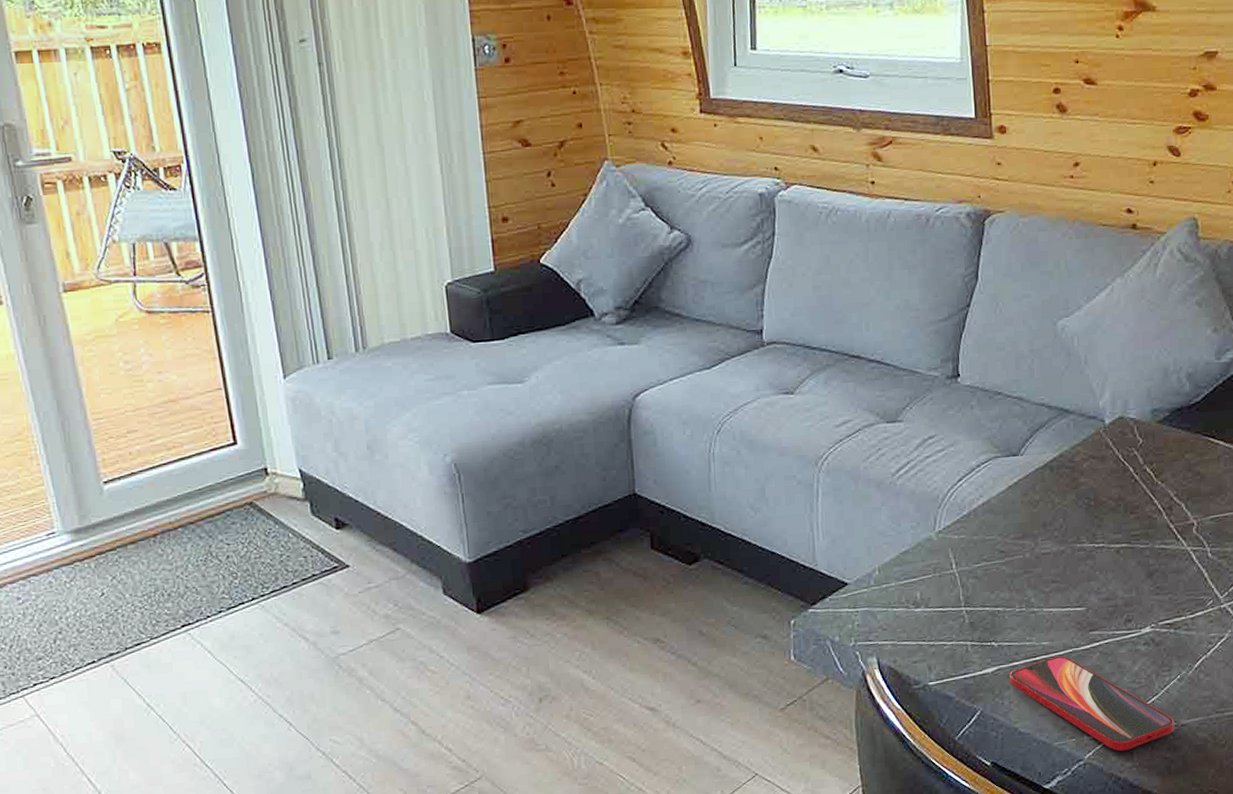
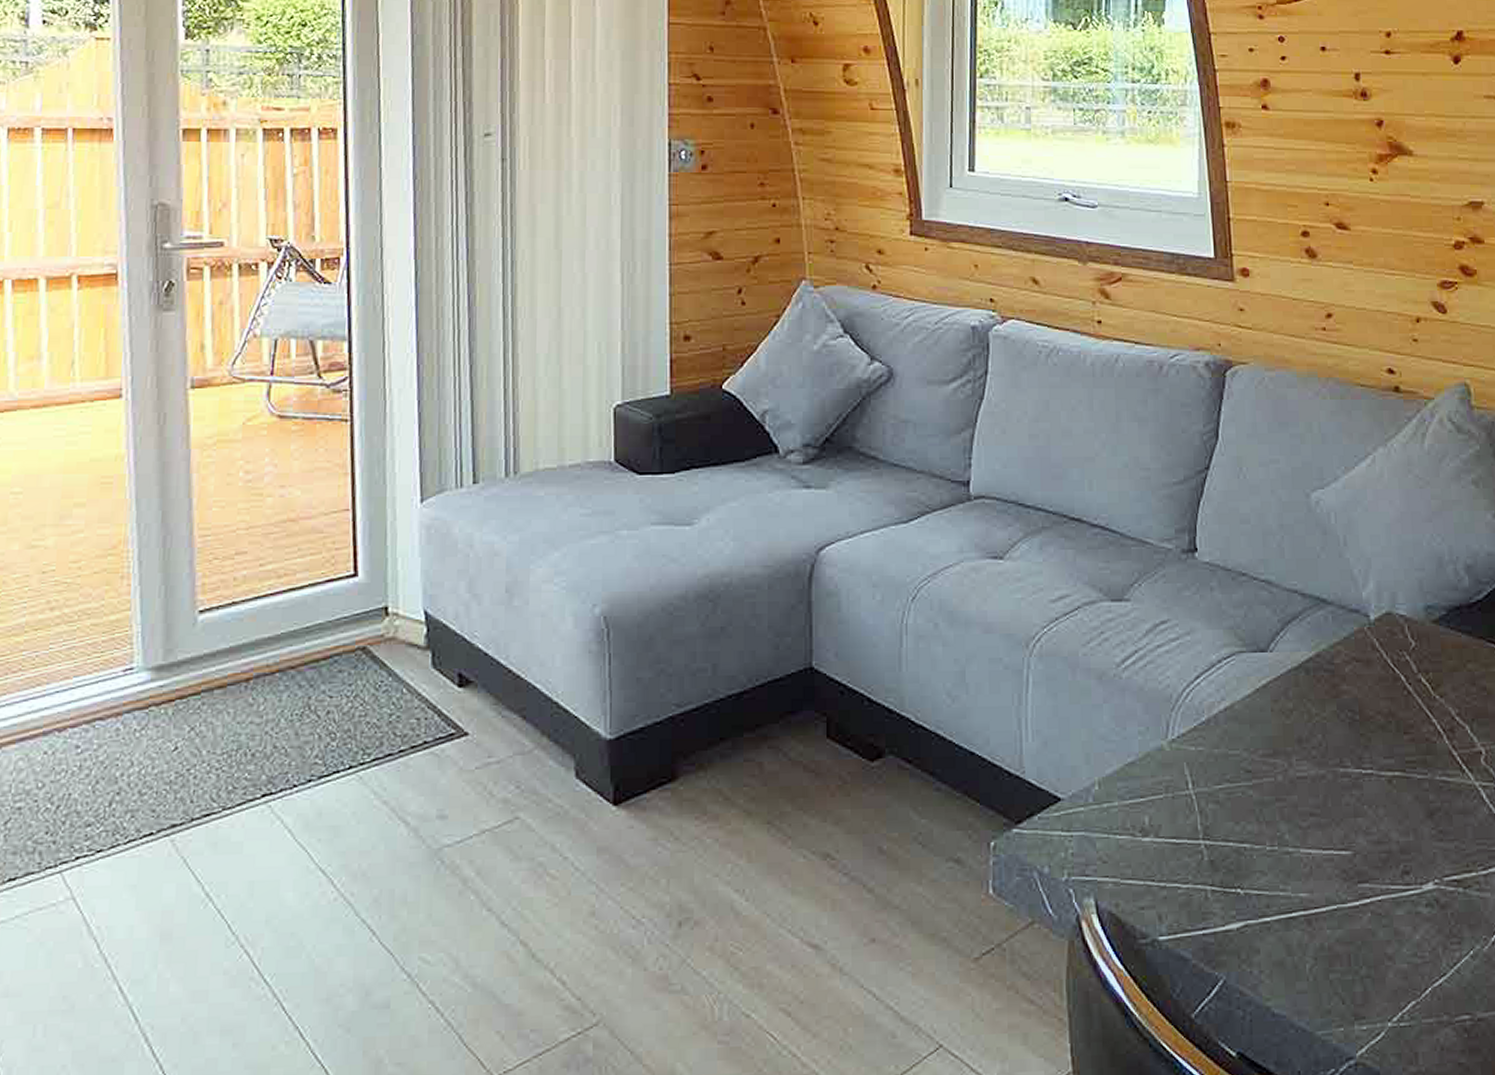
smartphone: present [1010,655,1175,751] -> none [1259,913,1469,1050]

